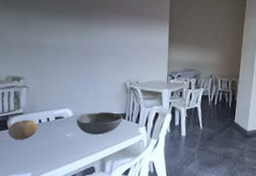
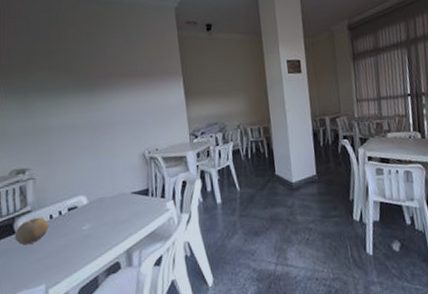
bowl: present [76,111,123,135] -> none [92,190,146,222]

